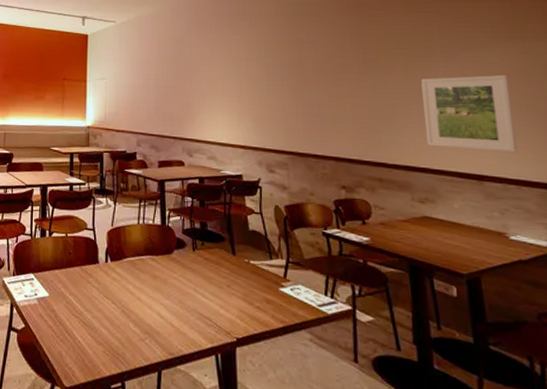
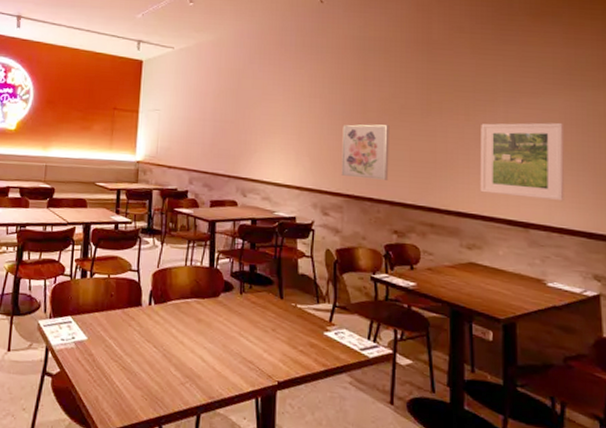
wall art: none [281,83,332,137] -> present [341,124,389,180]

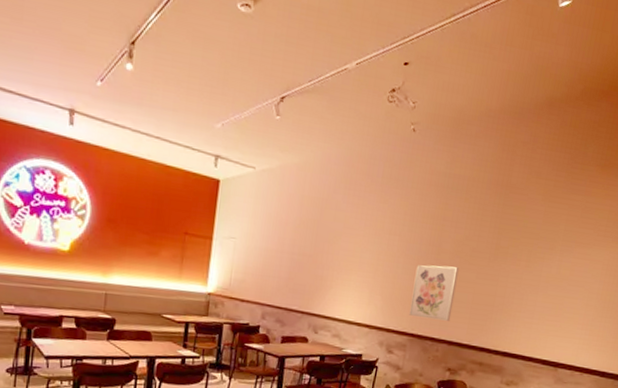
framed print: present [480,122,564,202] -> none [525,270,605,345]

